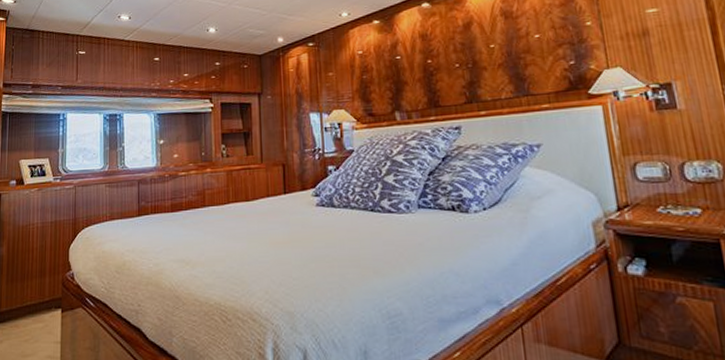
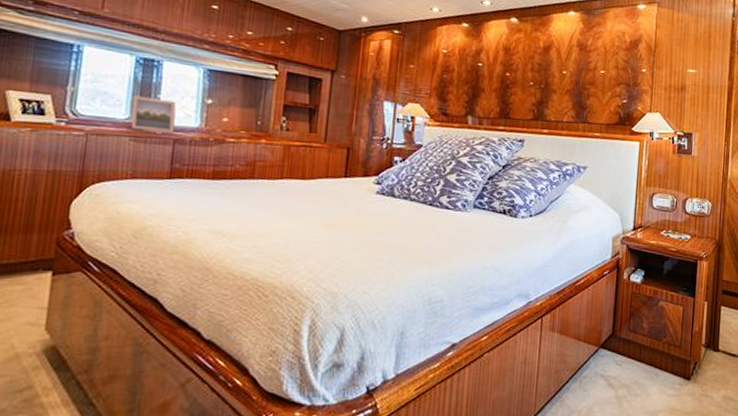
picture frame: none [104,146,138,177] -> present [130,95,177,134]

